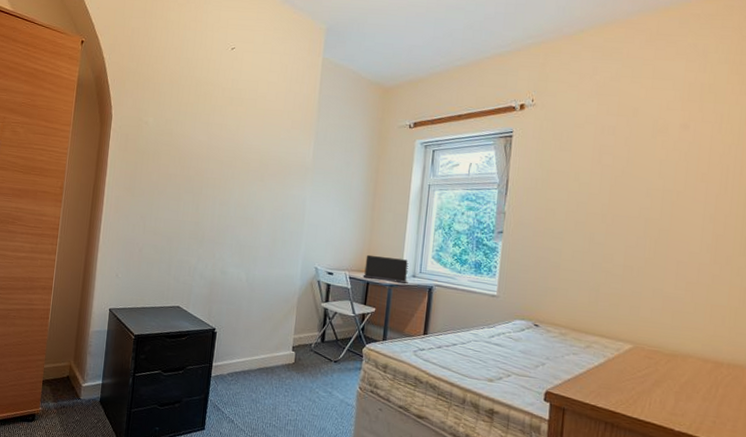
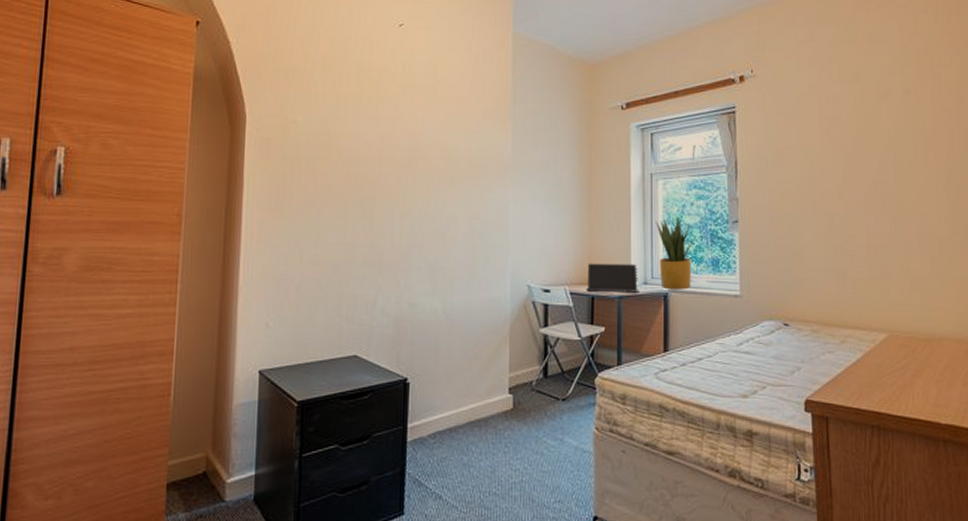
planter: none [427,222,463,286] -> present [655,215,696,290]

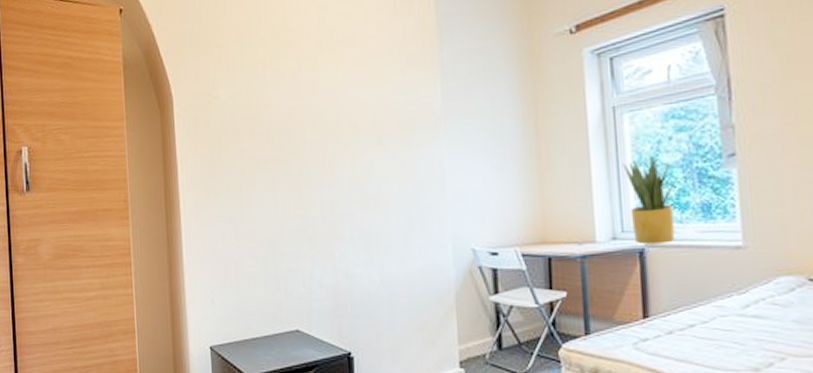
laptop: present [587,263,639,293] -> none [540,217,607,252]

